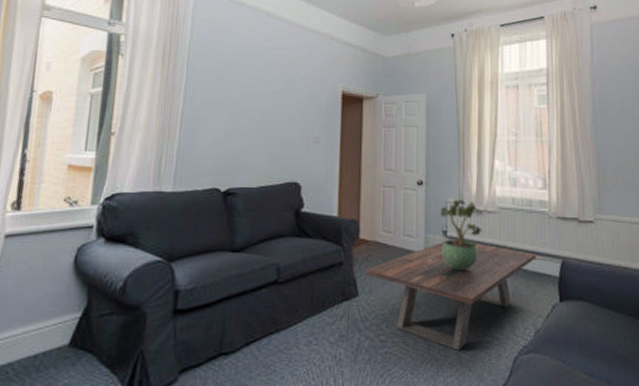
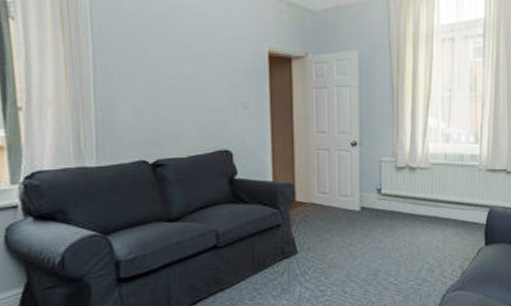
coffee table: present [365,239,537,351] -> none [303,196,466,294]
potted plant: present [440,199,482,271] -> none [374,157,415,225]

